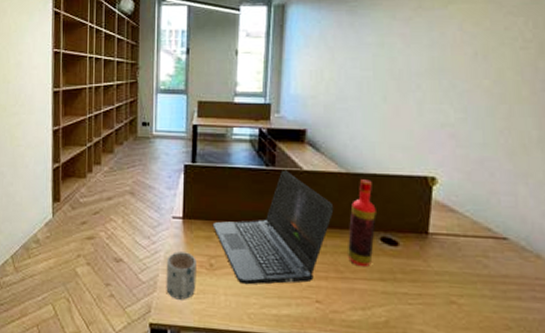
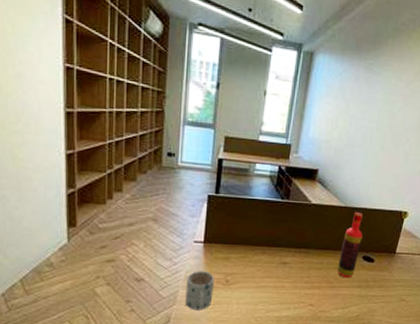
laptop computer: present [212,170,334,285] -> none [230,202,332,295]

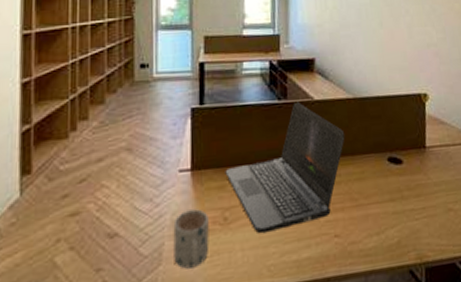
laptop computer: none [230,202,332,295] -> present [225,101,345,234]
bottle: present [337,212,363,279] -> none [359,102,383,191]

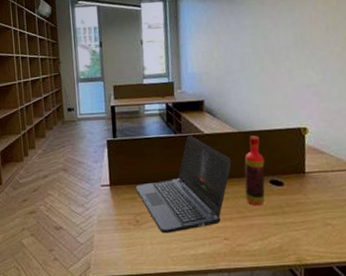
mug: present [173,209,210,269] -> none [99,213,127,254]
bottle: none [359,102,383,191] -> present [244,135,265,206]

